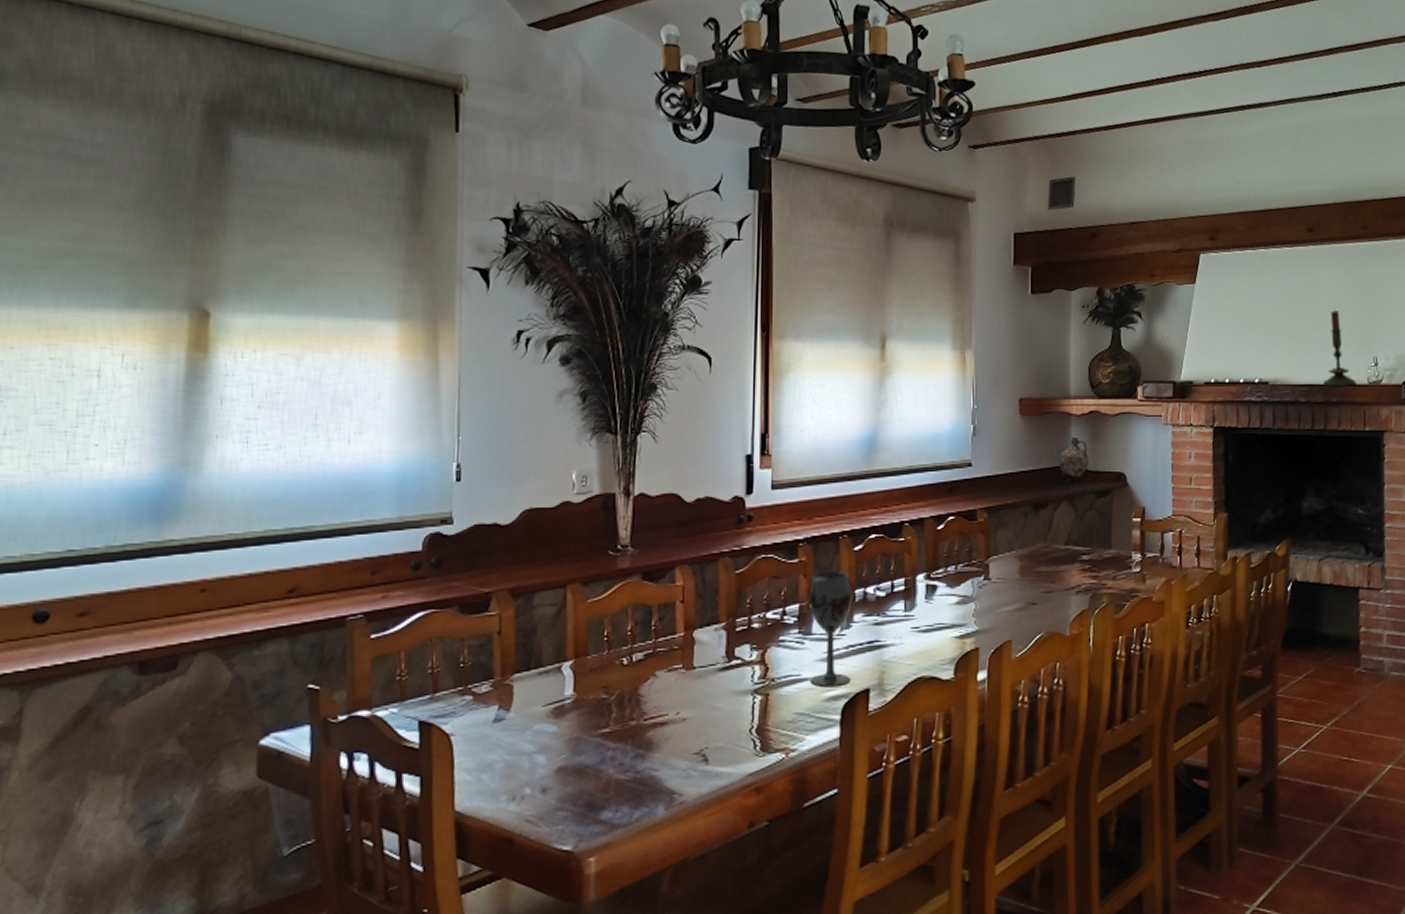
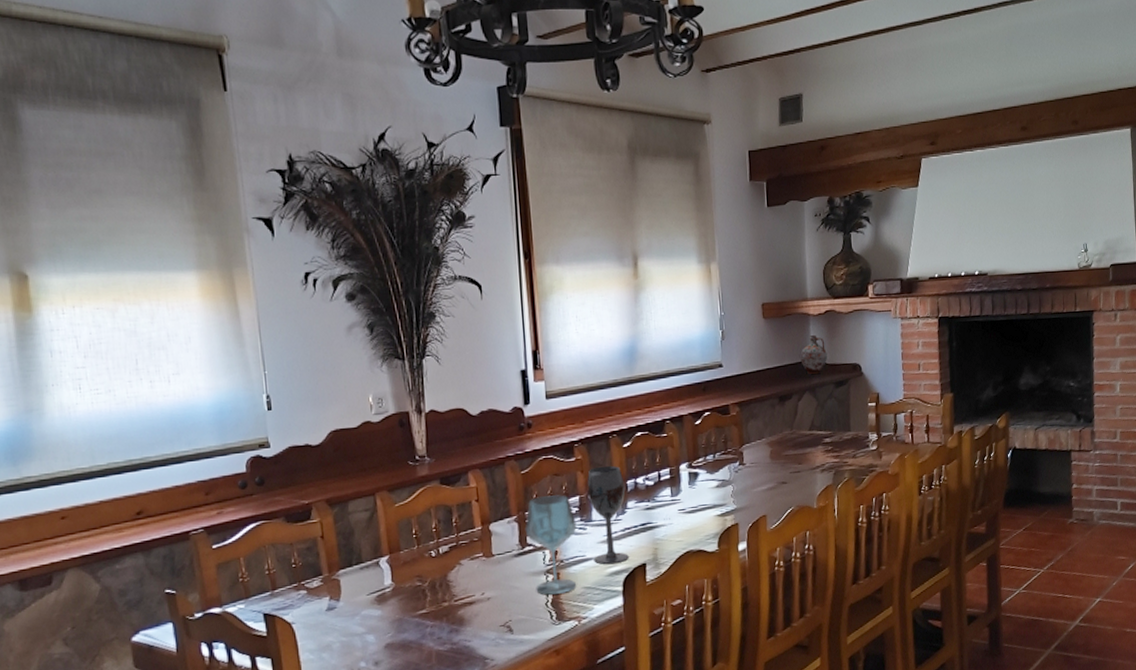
wine glass: none [733,601,794,720] -> present [525,495,577,595]
candle: present [1323,309,1357,388] -> none [1038,202,1068,275]

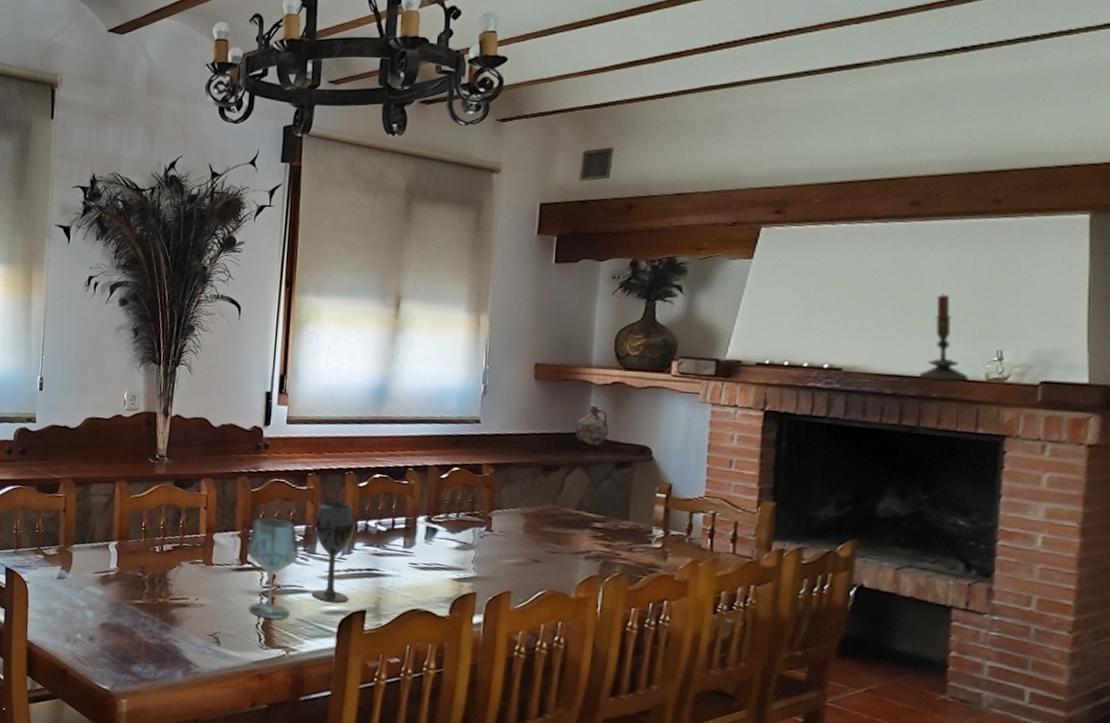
candle: none [1038,202,1068,275] -> present [920,293,969,383]

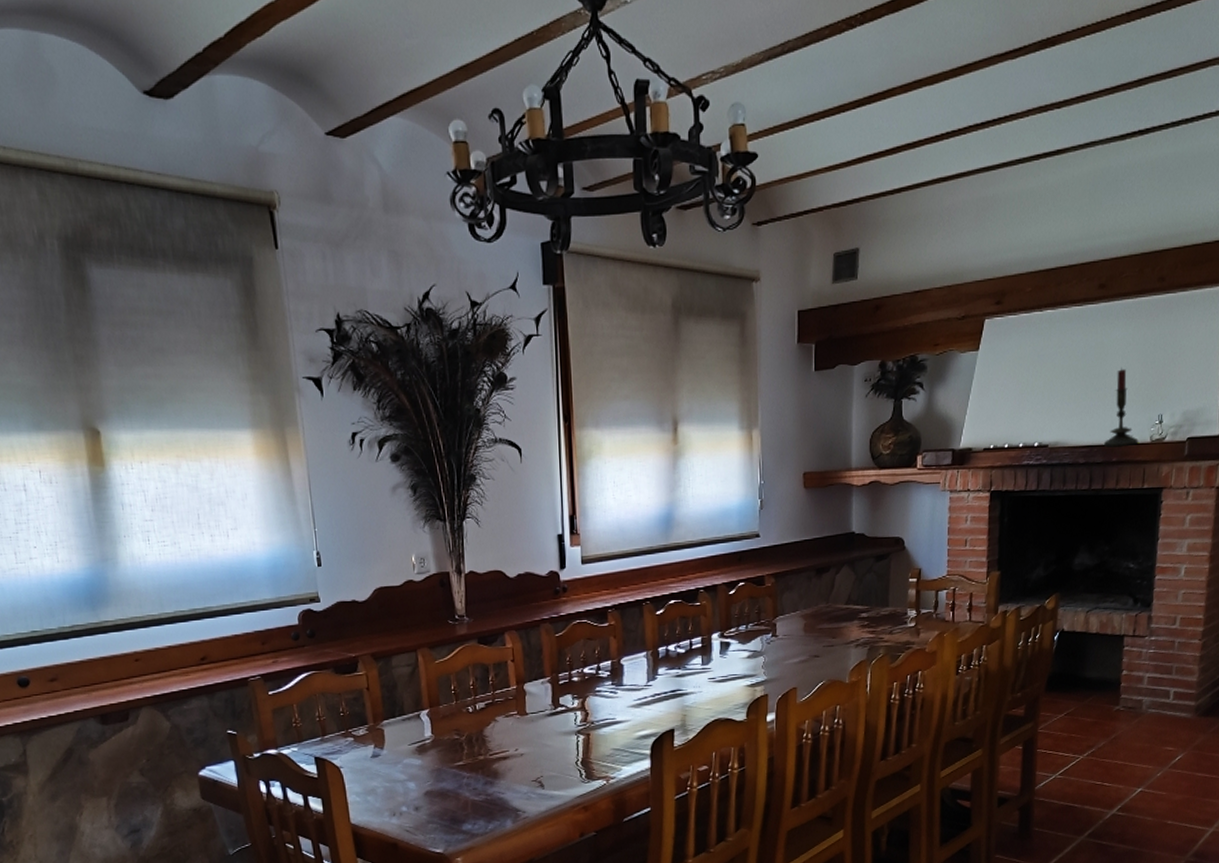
wine glass: present [246,517,299,620] -> none [557,658,608,754]
wine glass: present [311,500,355,603] -> none [619,632,658,728]
ceramic jug: present [574,406,609,450] -> none [840,507,869,548]

